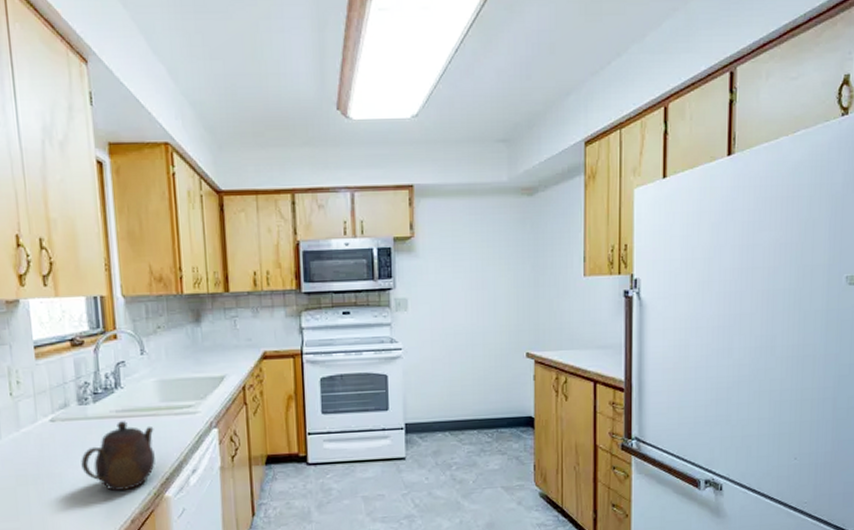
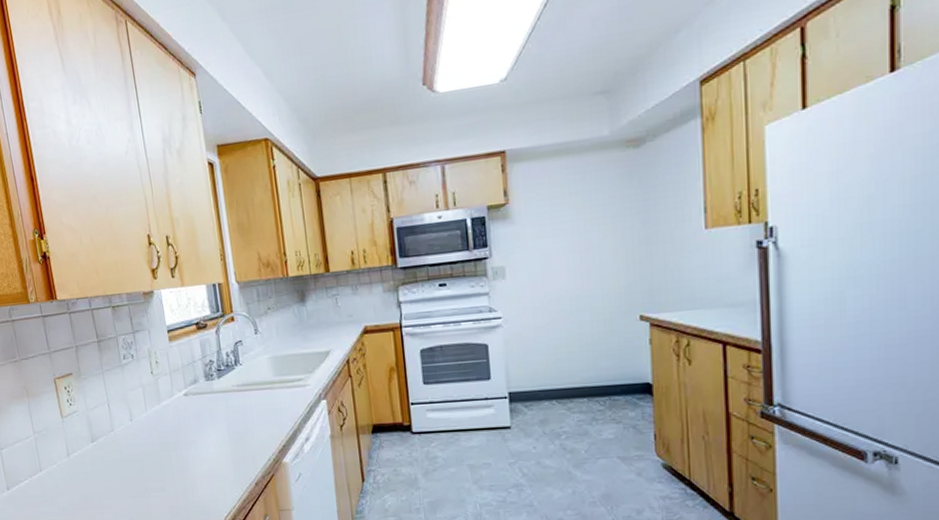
teapot: present [81,421,155,491] -> none [210,394,273,457]

